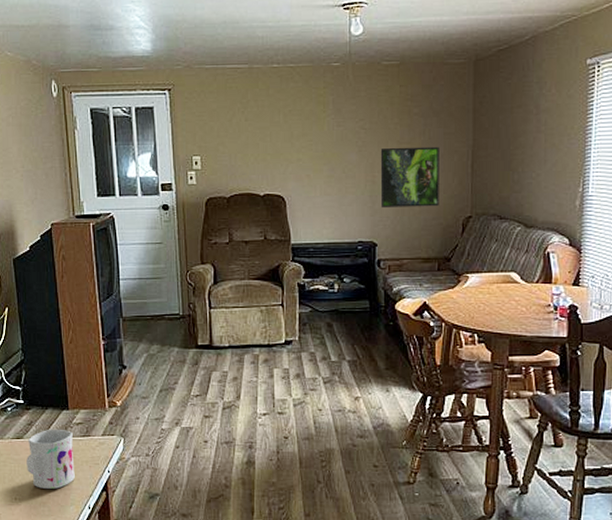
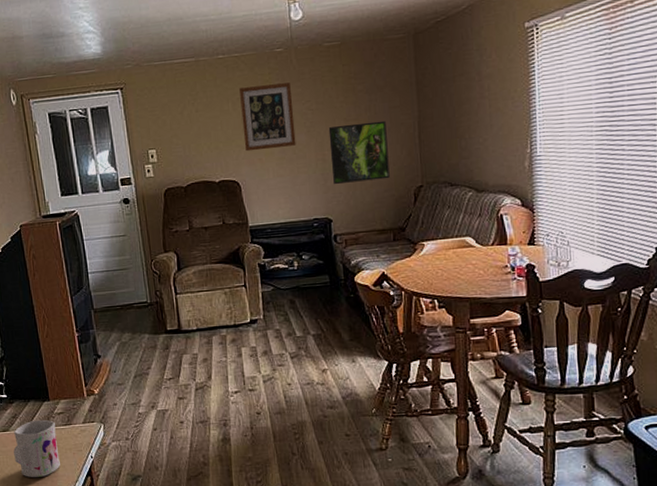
wall art: none [292,99,346,166] -> present [239,82,296,152]

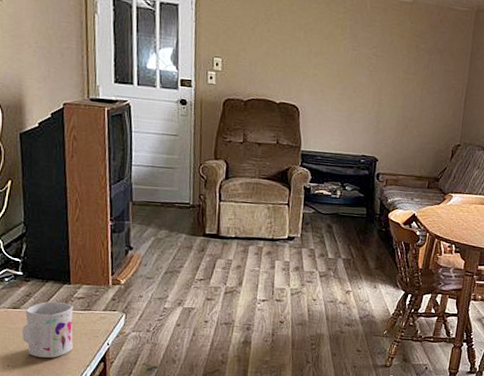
wall art: present [239,82,296,152] -> none [309,19,361,85]
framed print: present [328,120,390,185] -> none [384,76,439,133]

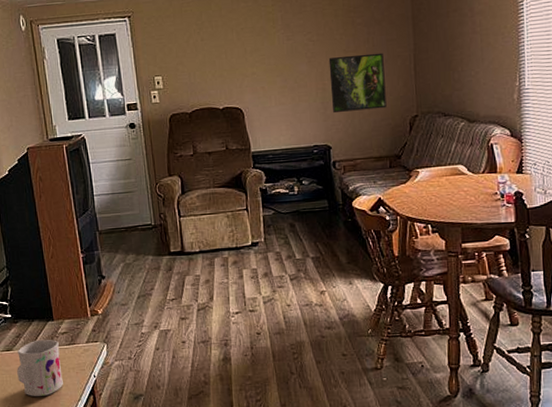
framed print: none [384,76,439,133] -> present [328,52,387,114]

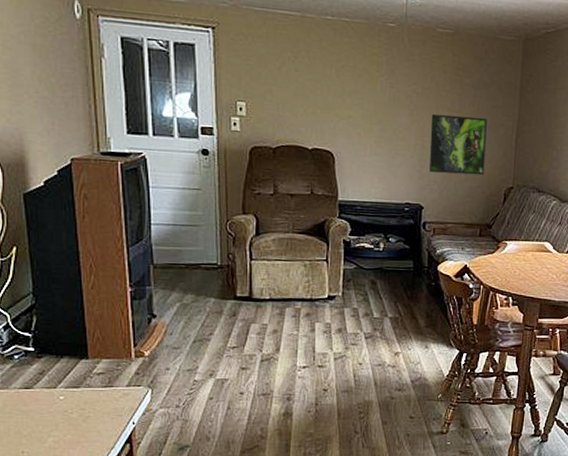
mug: present [17,339,63,396] -> none [37,378,94,441]

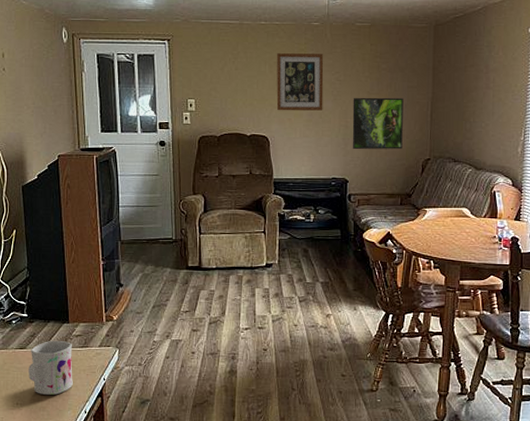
mug: none [37,378,94,441] -> present [28,340,73,395]
wall art: none [343,55,399,126] -> present [276,53,324,111]

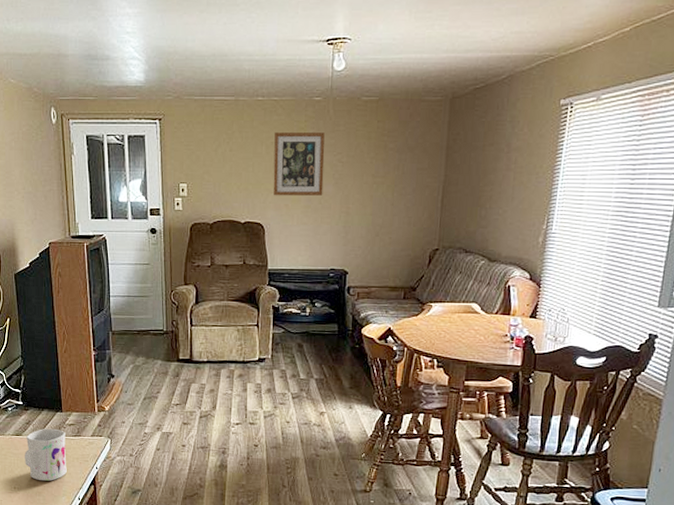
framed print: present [352,97,403,150] -> none [353,181,412,239]

